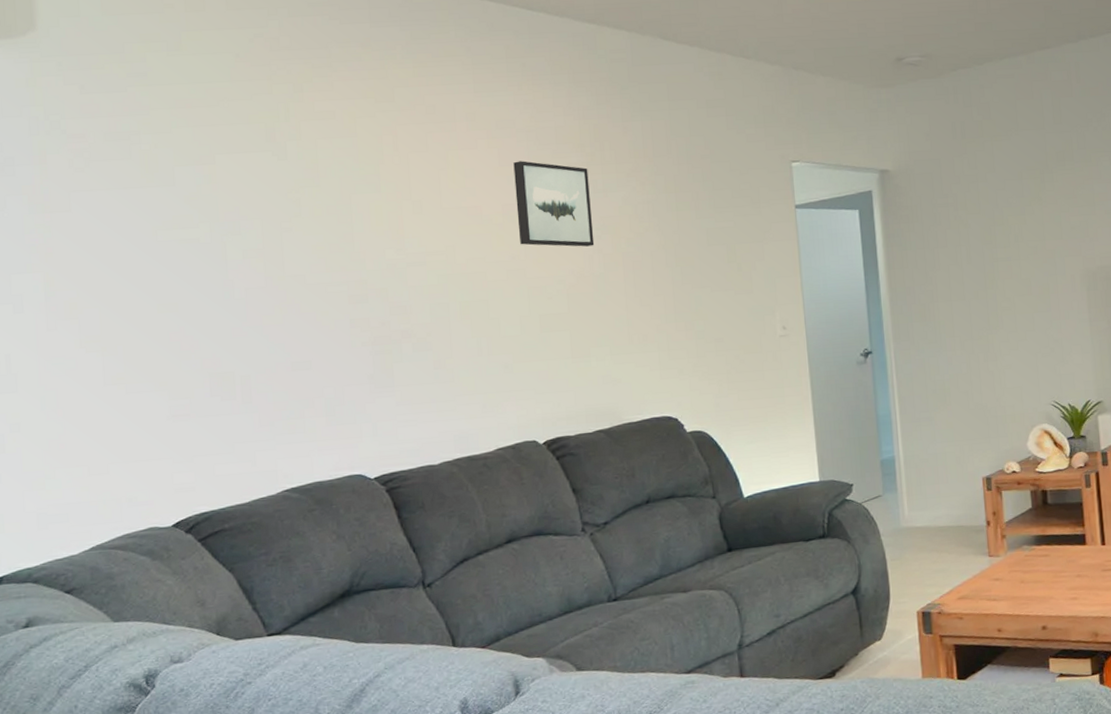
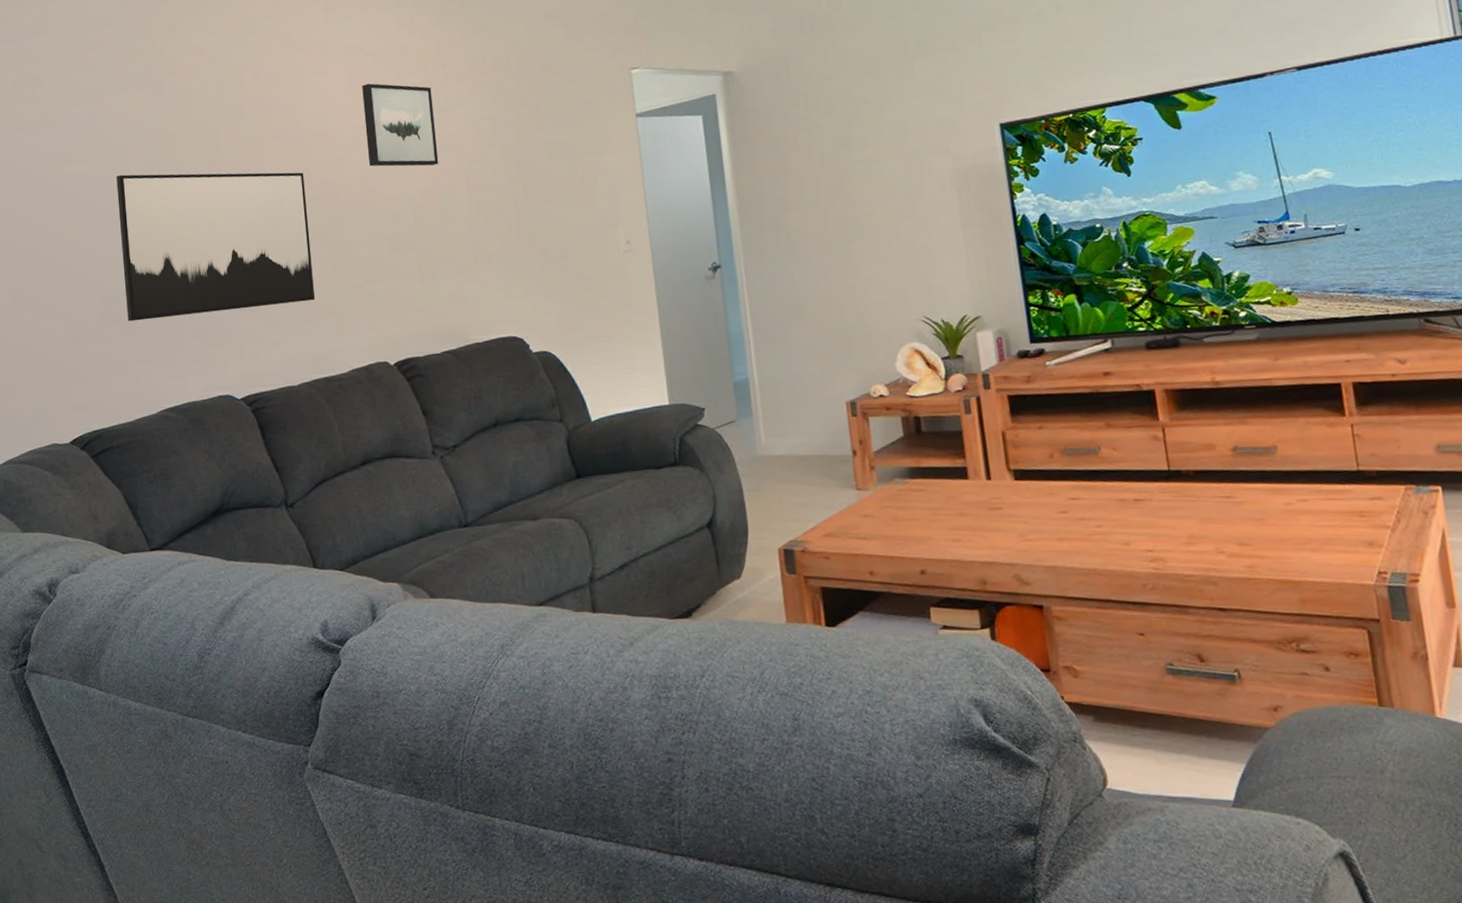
wall art: none [230,242,459,398] -> present [116,172,316,322]

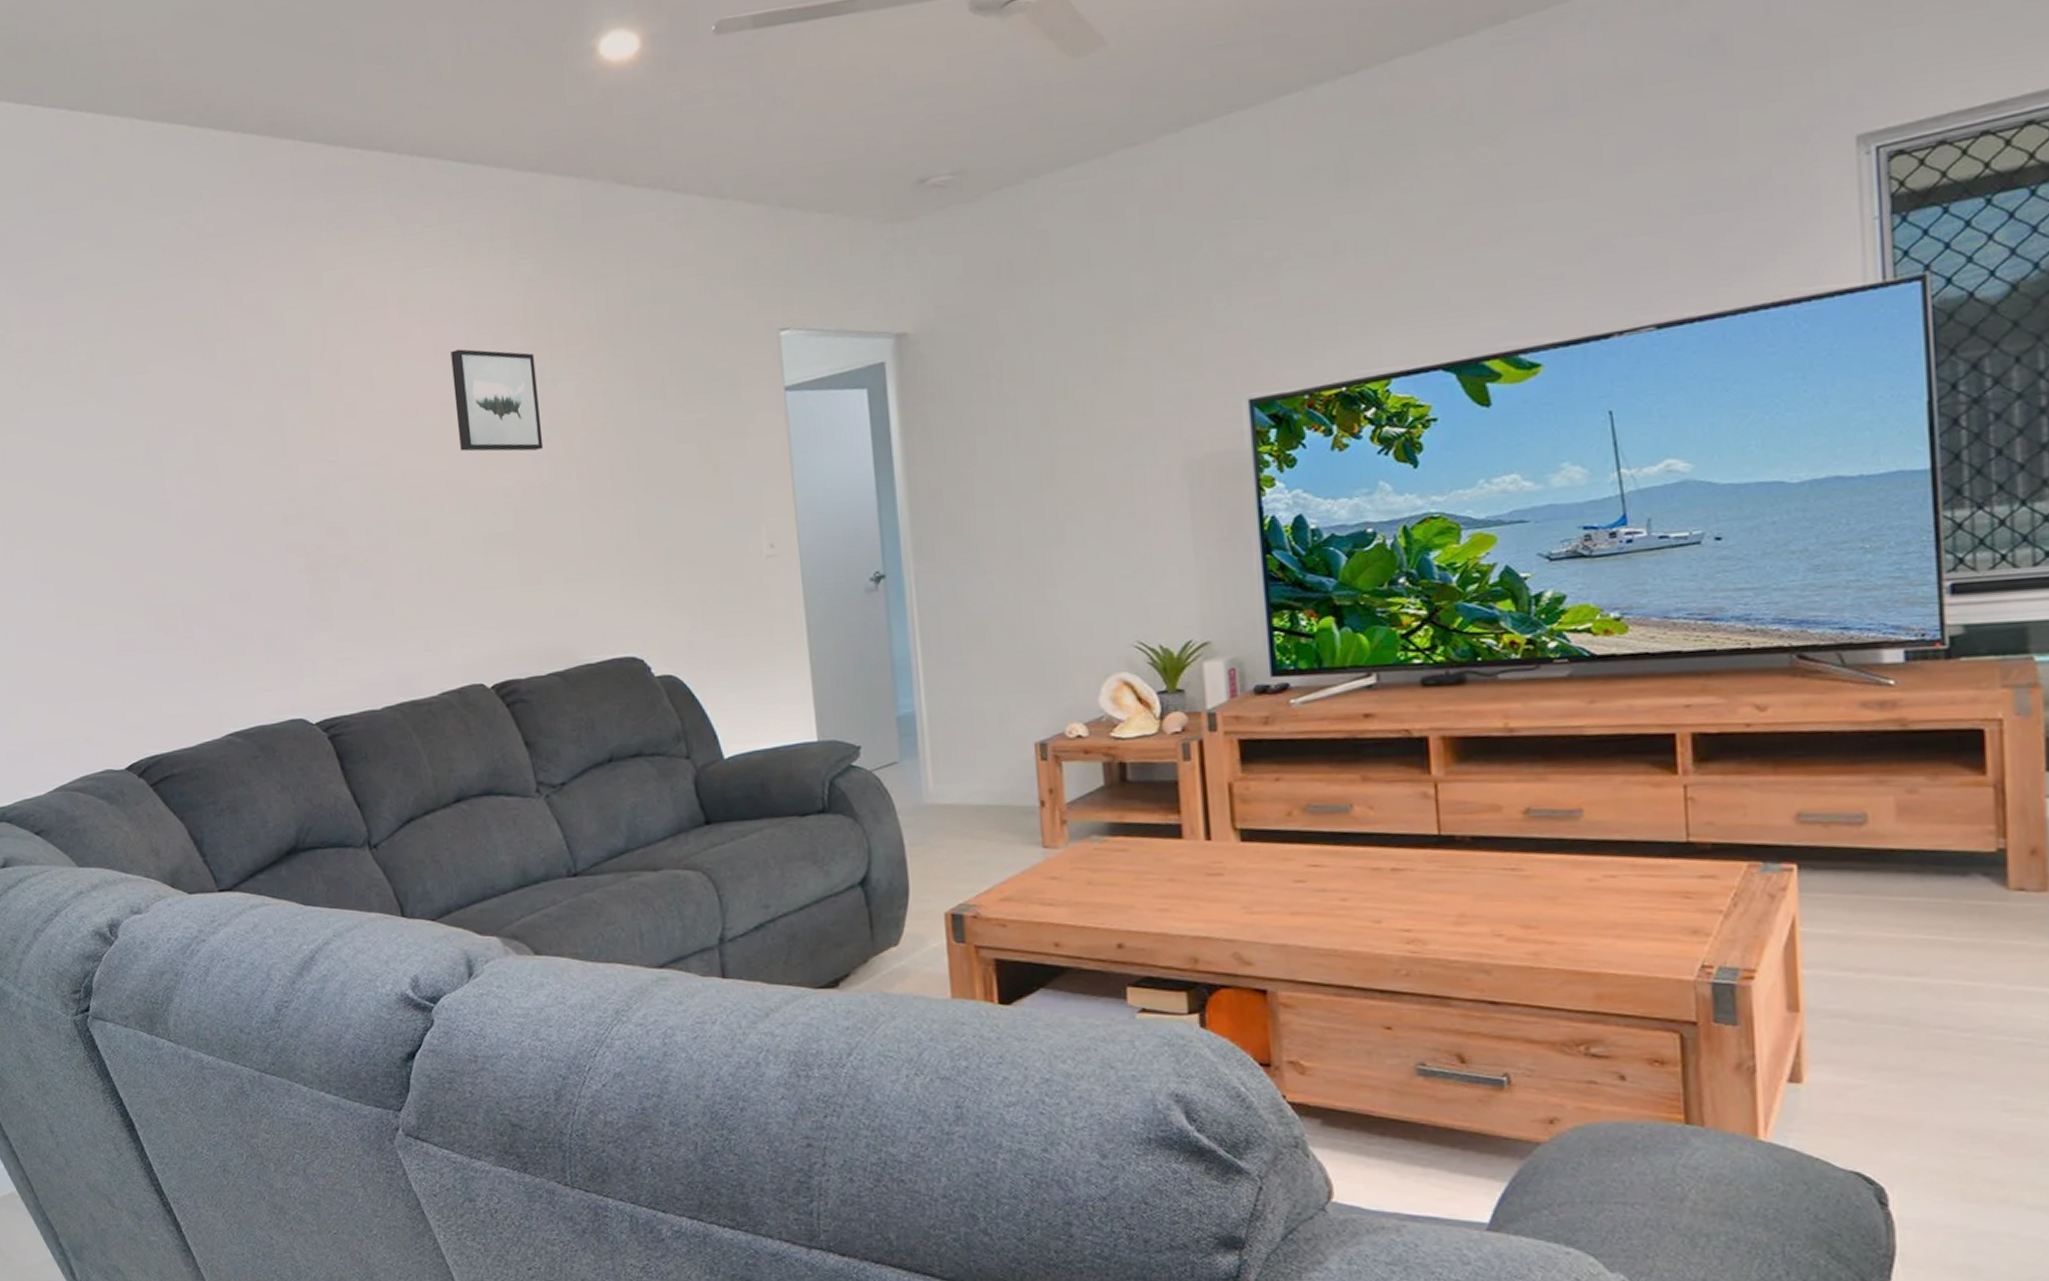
wall art: present [116,172,316,322] -> none [166,457,399,632]

